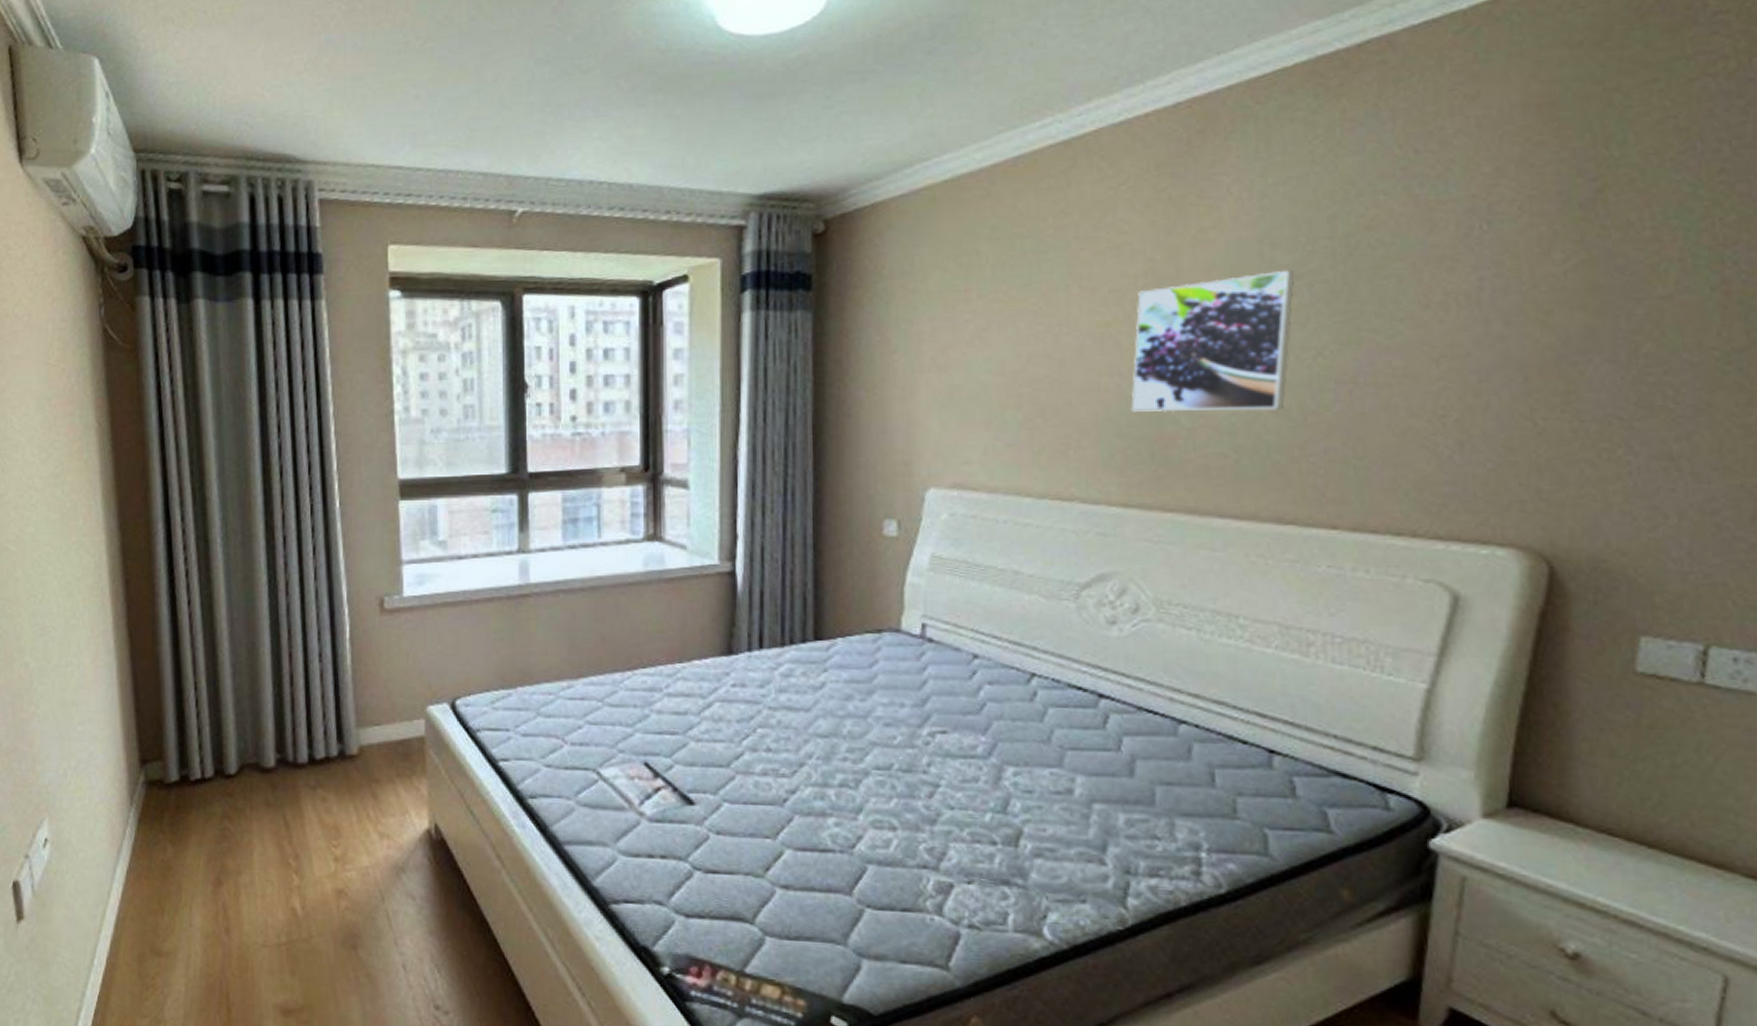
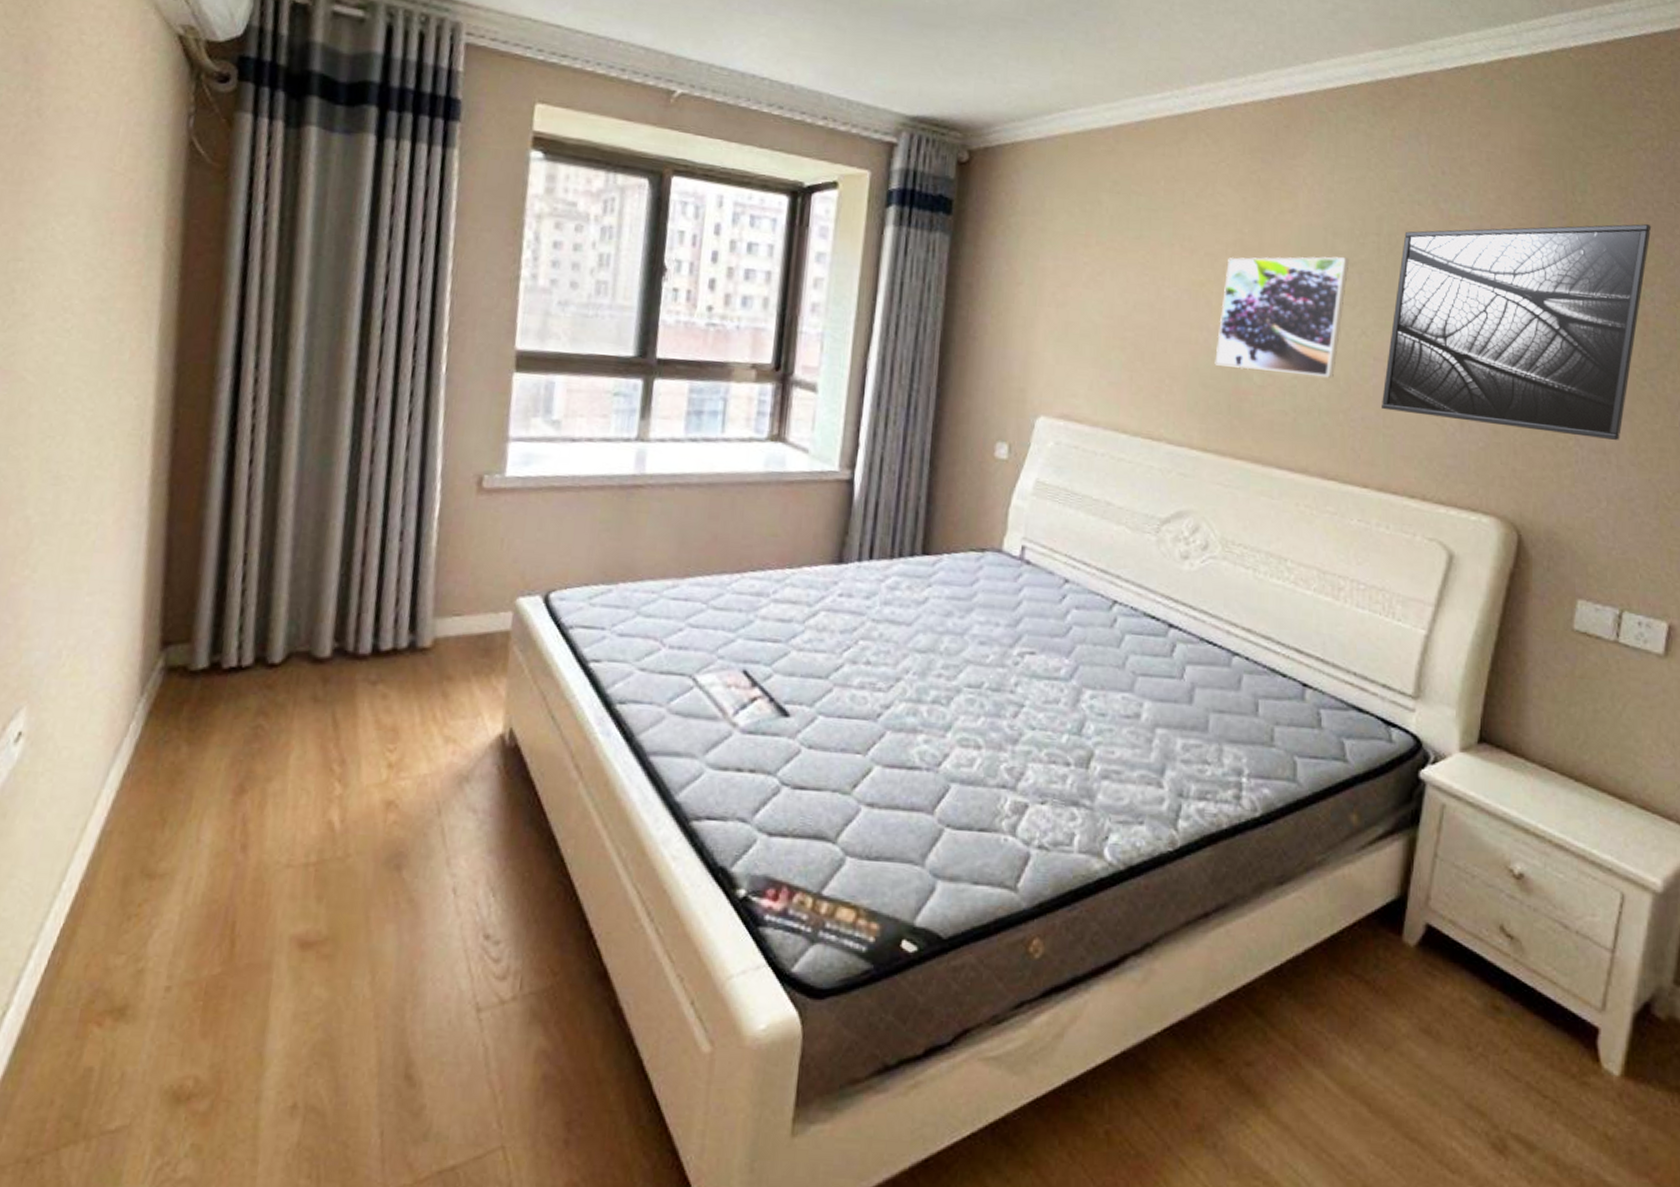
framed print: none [1349,169,1730,442] -> present [1382,224,1652,440]

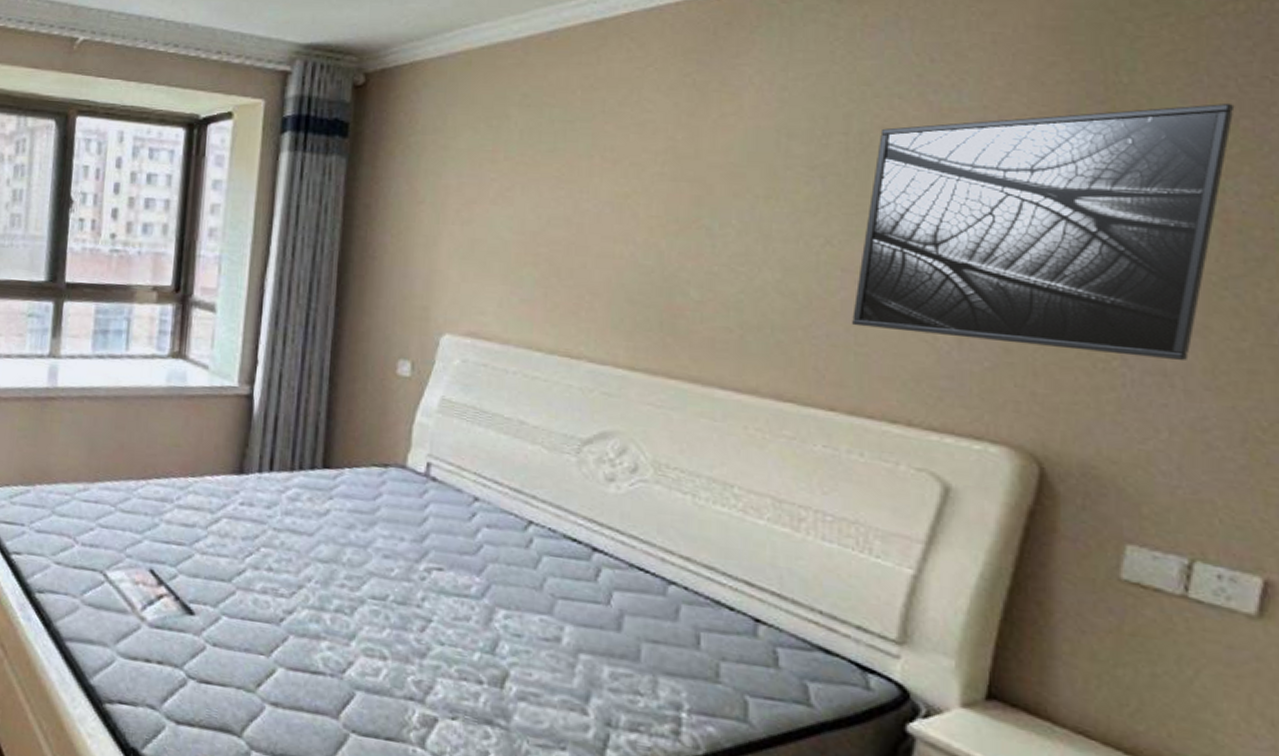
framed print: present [1214,256,1350,378] -> none [643,160,809,292]

